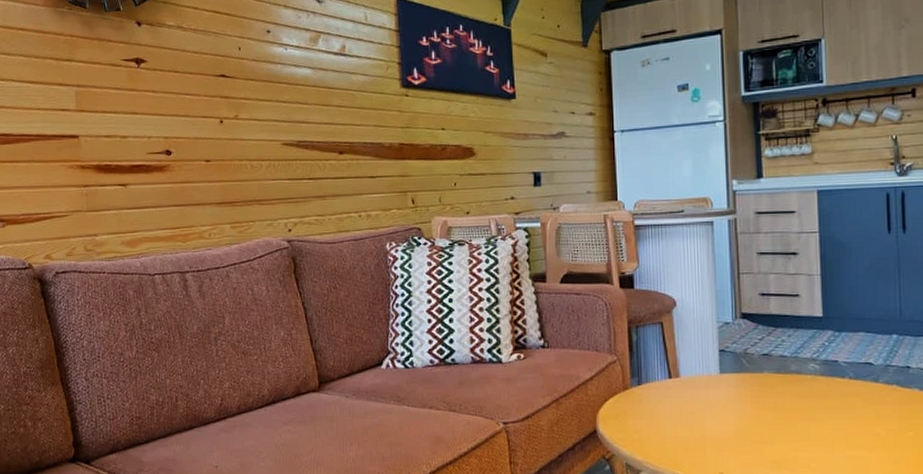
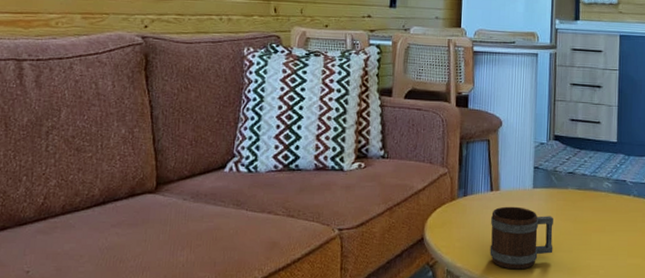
mug: none [672,394,750,463] -> present [489,206,553,270]

